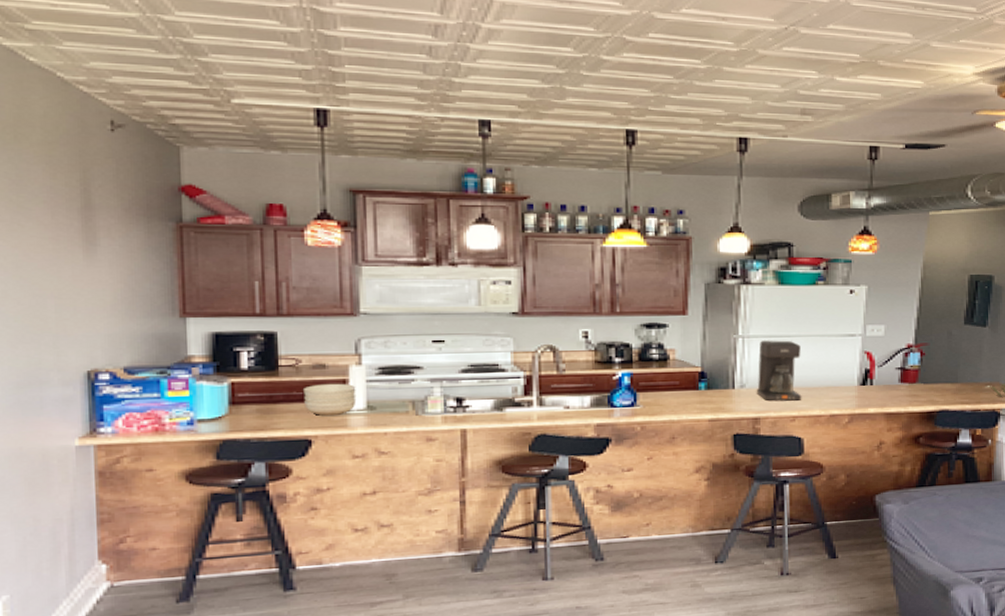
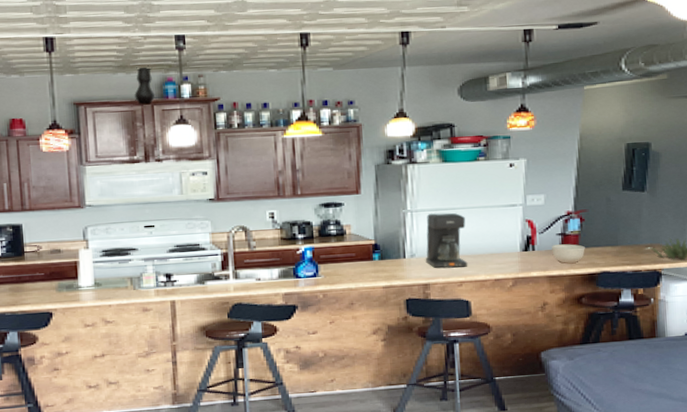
bowl: present [304,383,357,417] -> none [44,264,86,293]
vase: none [426,152,451,198] -> present [134,65,155,105]
bowl: none [890,379,925,401] -> present [552,244,585,264]

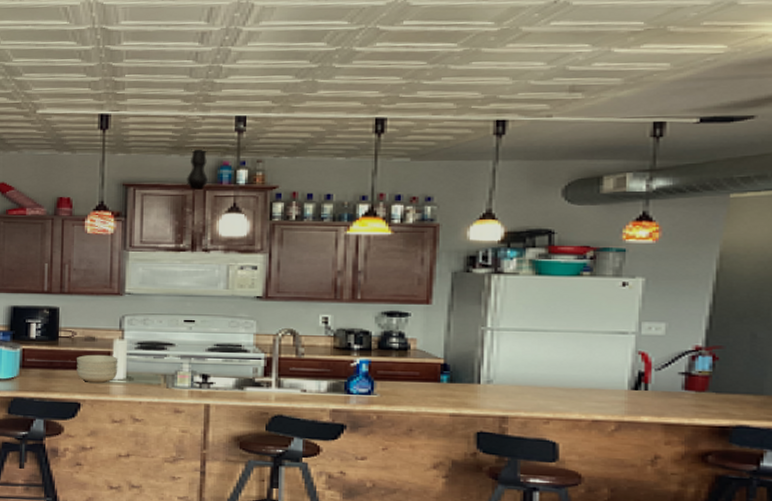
bowl: none [44,264,86,293] -> present [76,354,118,384]
coffee maker: present [425,212,468,269] -> none [504,334,559,401]
bowl: present [552,244,585,264] -> none [671,386,717,412]

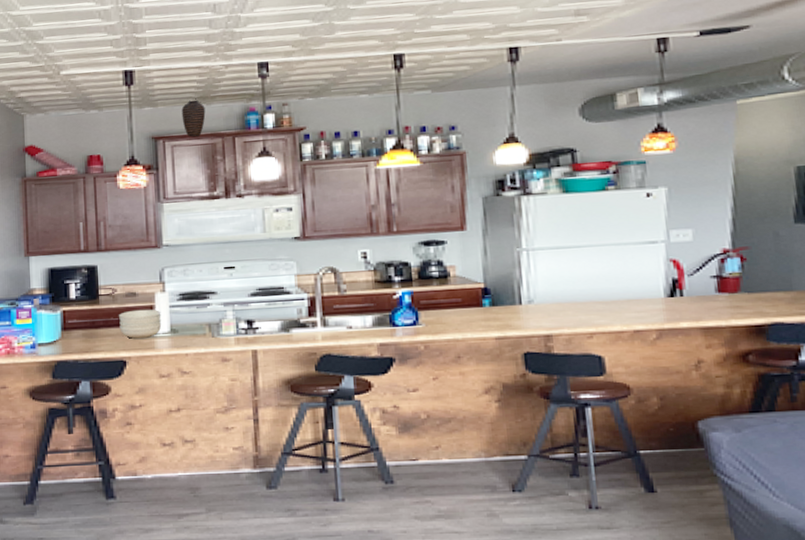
decorative vase: none [154,148,179,188] -> present [181,98,206,138]
vase: present [187,147,208,190] -> none [215,95,236,138]

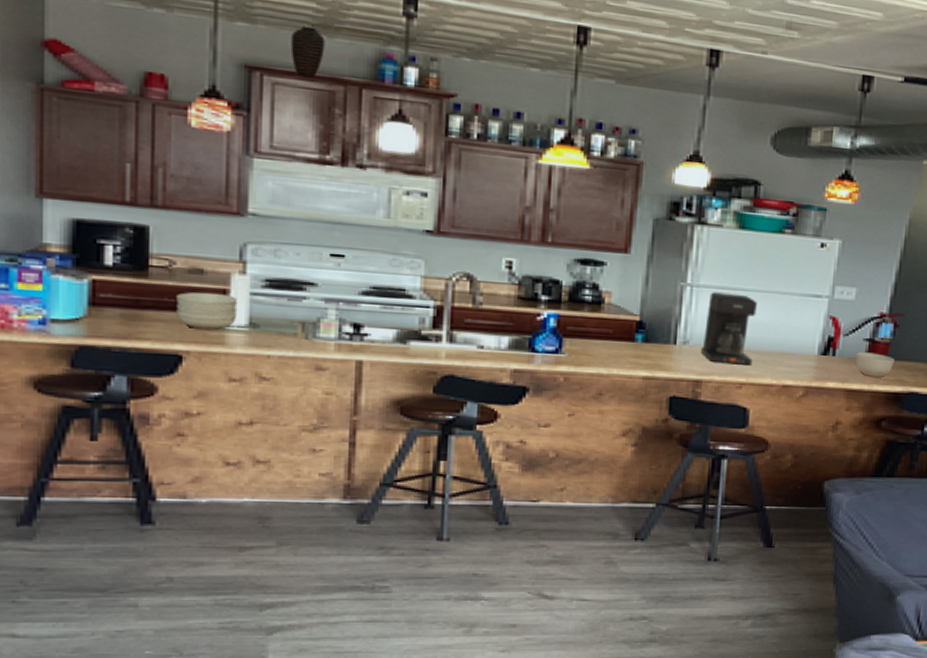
coffee maker: none [546,251,599,317] -> present [700,292,757,365]
bowl: none [705,288,749,313] -> present [855,352,895,378]

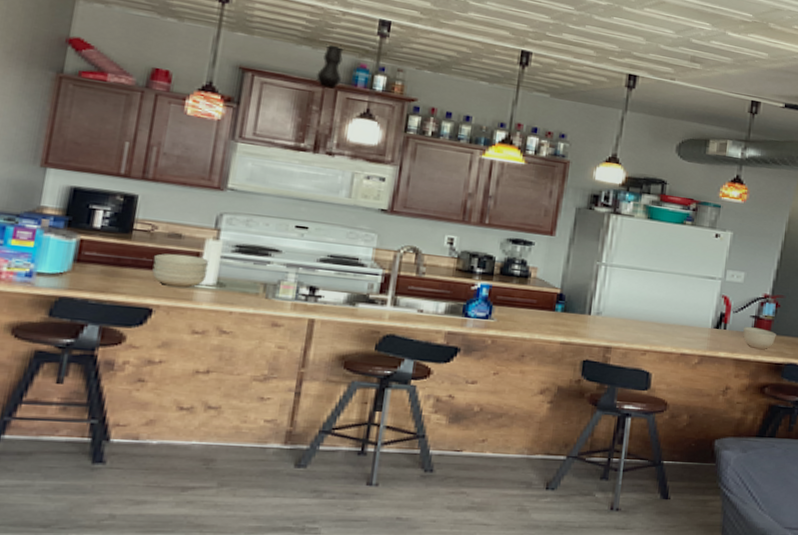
decorative vase: present [290,25,325,78] -> none [280,38,310,80]
vase: none [336,30,366,87] -> present [316,44,345,89]
coffee maker: present [700,292,757,365] -> none [611,271,661,335]

